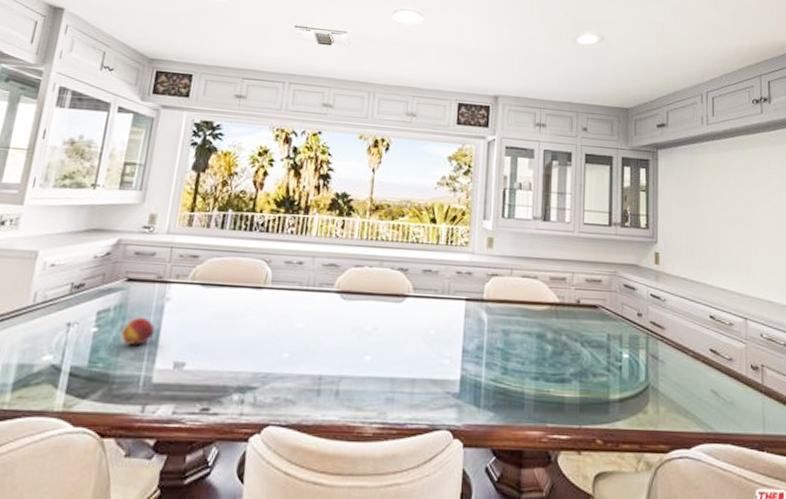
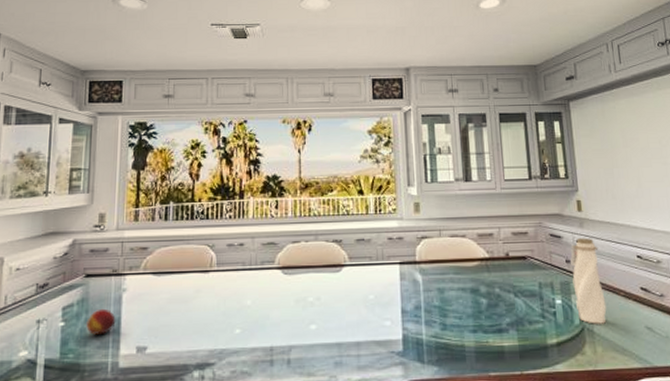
water bottle: none [642,291,674,383] -> present [570,237,607,324]

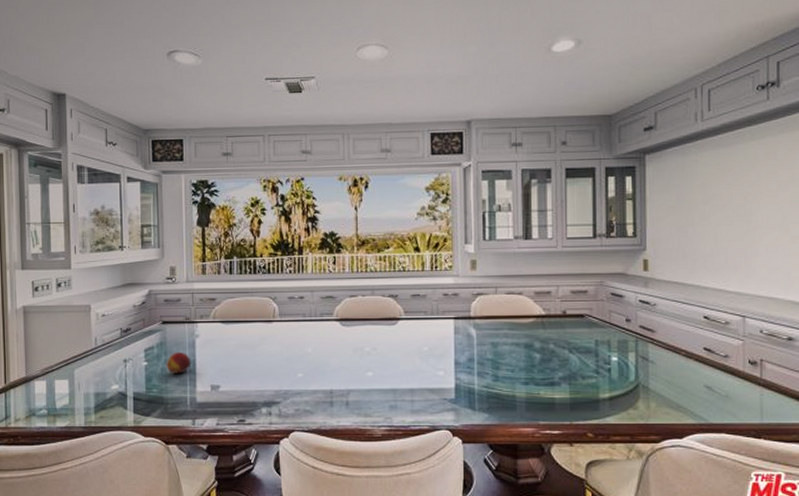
water bottle: present [570,237,607,324] -> none [631,297,665,381]

